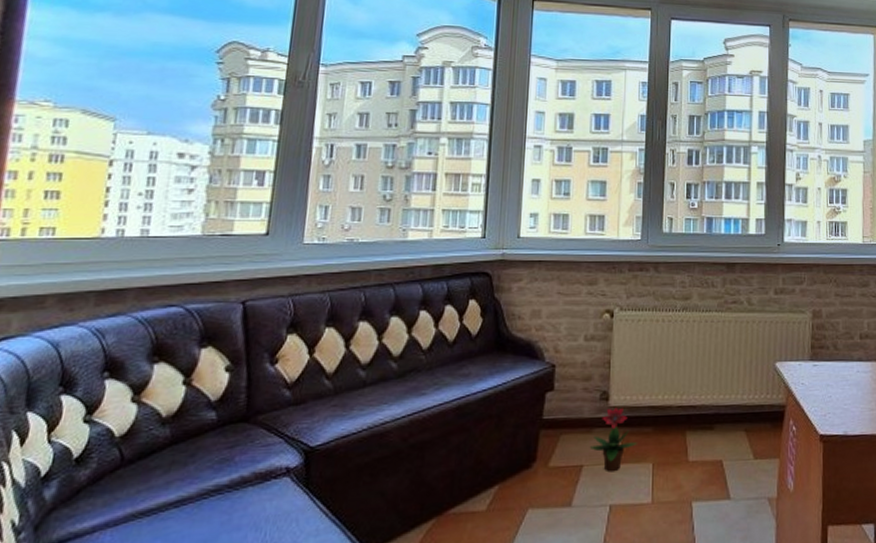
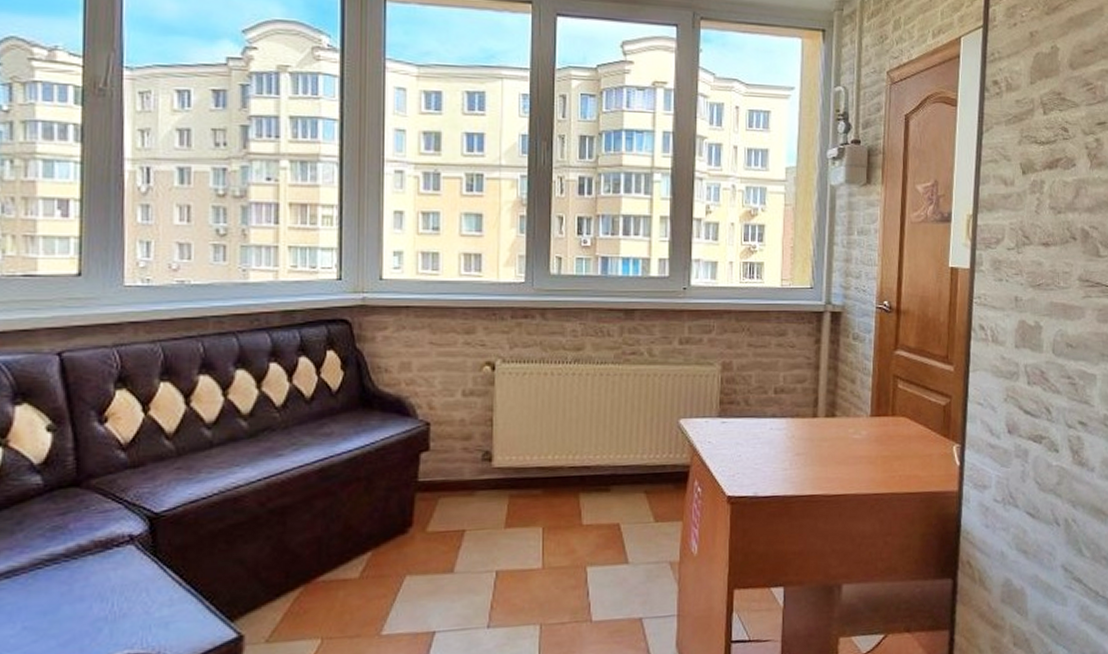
potted flower: present [589,407,637,472] -> none [471,468,525,537]

